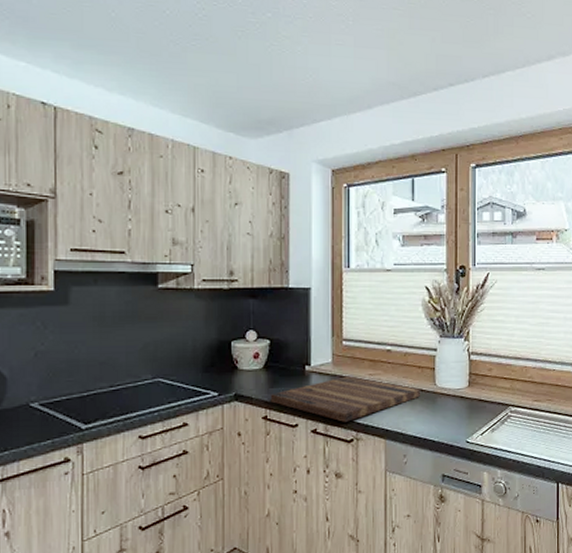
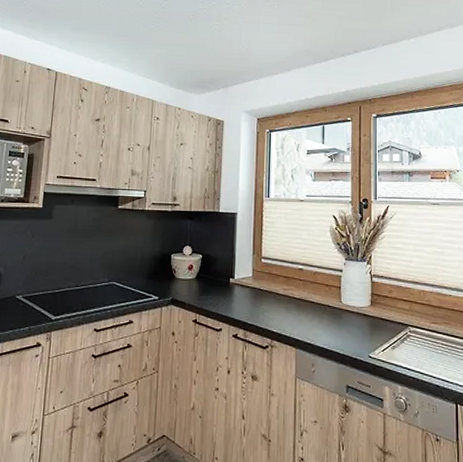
cutting board: present [270,376,420,422] -> none [200,289,327,330]

